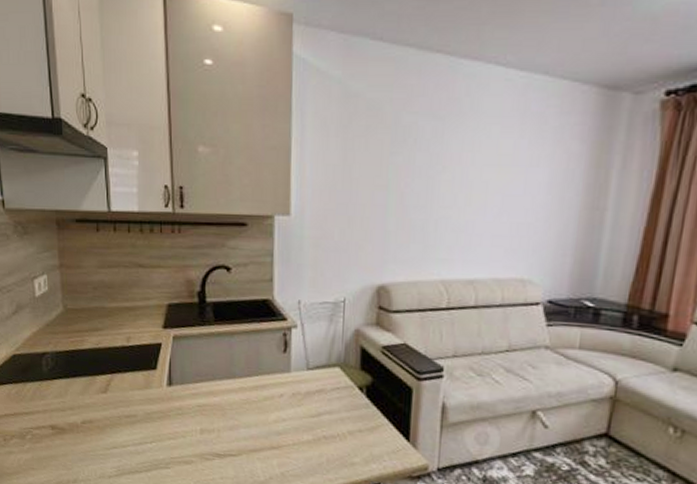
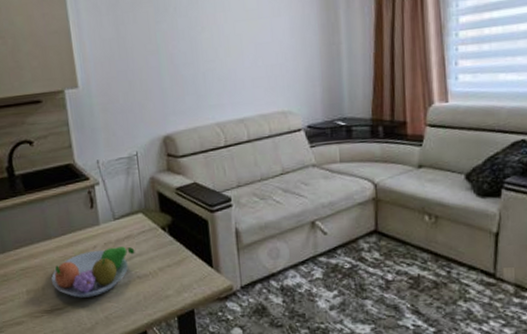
fruit bowl: none [229,399,325,449] -> present [51,246,135,298]

